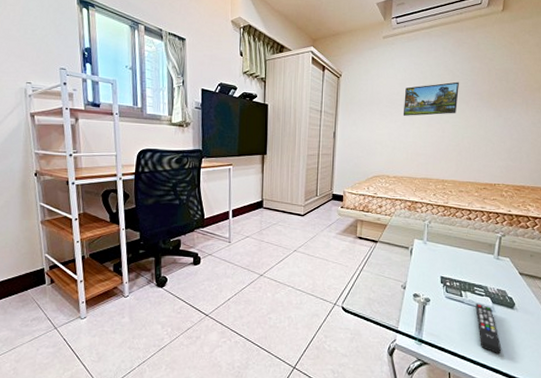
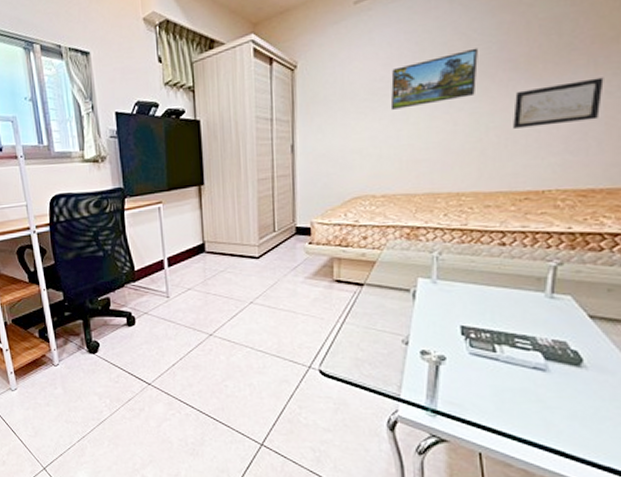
remote control: present [475,303,501,354] -> none [517,361,561,429]
wall art: none [479,113,531,140] -> present [513,77,604,128]

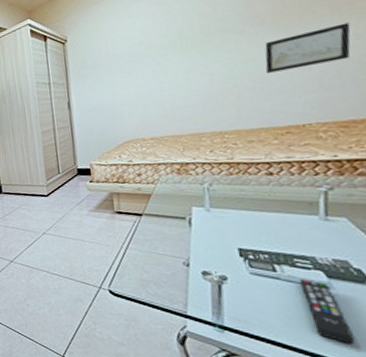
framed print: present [390,48,478,110] -> none [149,10,227,67]
remote control: none [517,361,561,429] -> present [299,279,354,345]

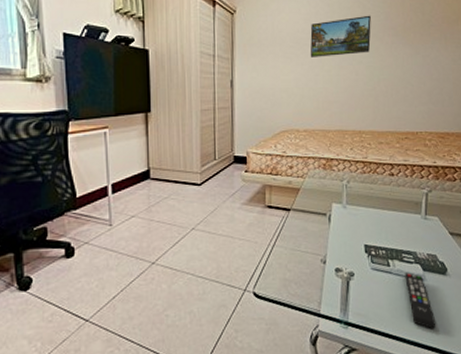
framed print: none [149,10,227,67] -> present [310,15,371,57]
wall art: present [264,22,351,73] -> none [396,48,451,81]

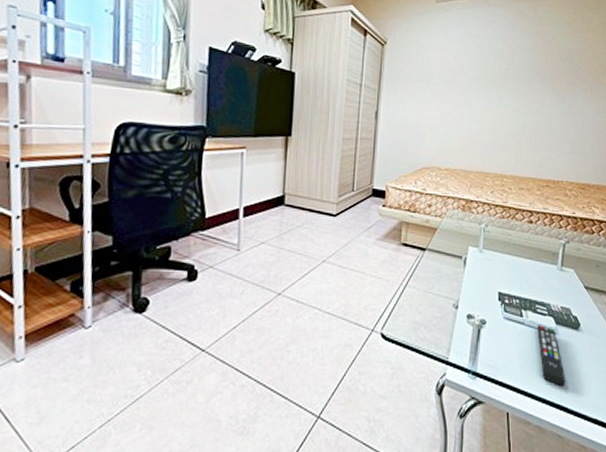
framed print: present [310,15,371,57] -> none [457,59,520,97]

